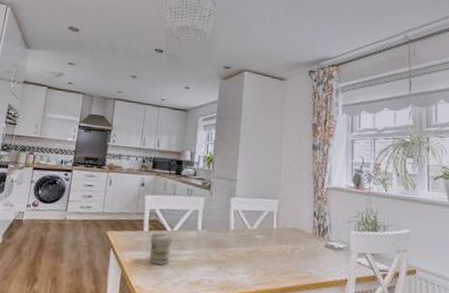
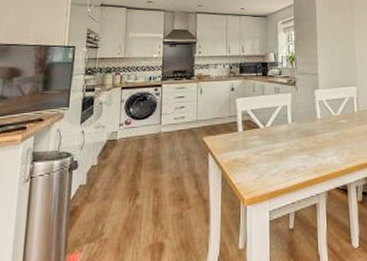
jar: present [149,232,174,265] -> none [246,131,267,160]

